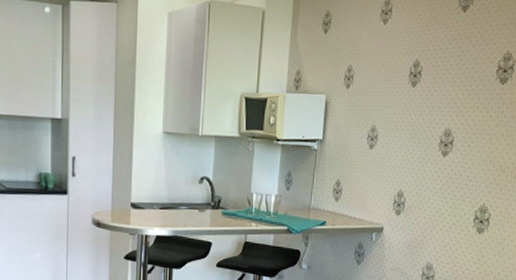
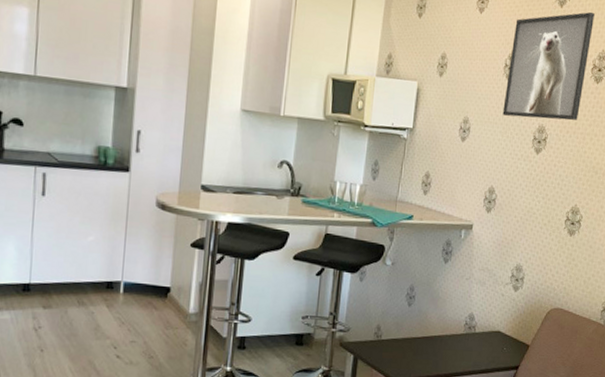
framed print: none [409,14,498,123] -> present [502,11,595,121]

